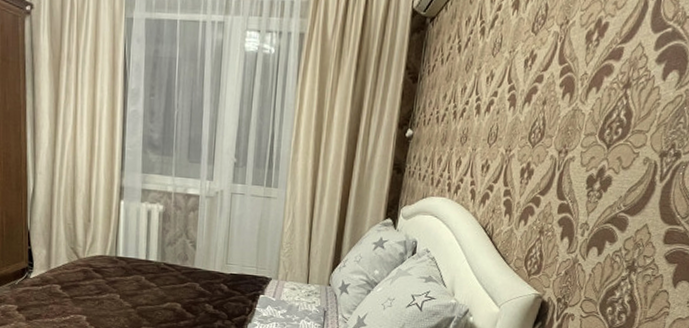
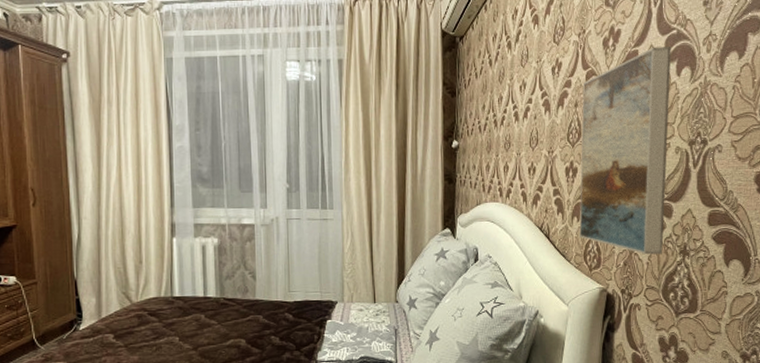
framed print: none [524,45,662,268] -> present [579,47,671,255]

